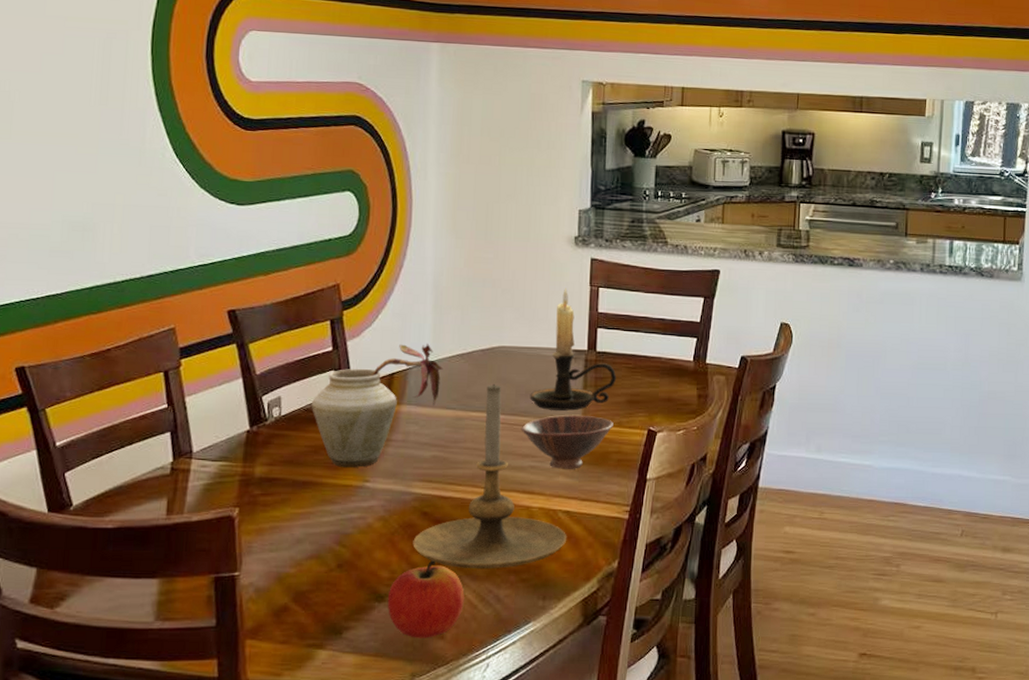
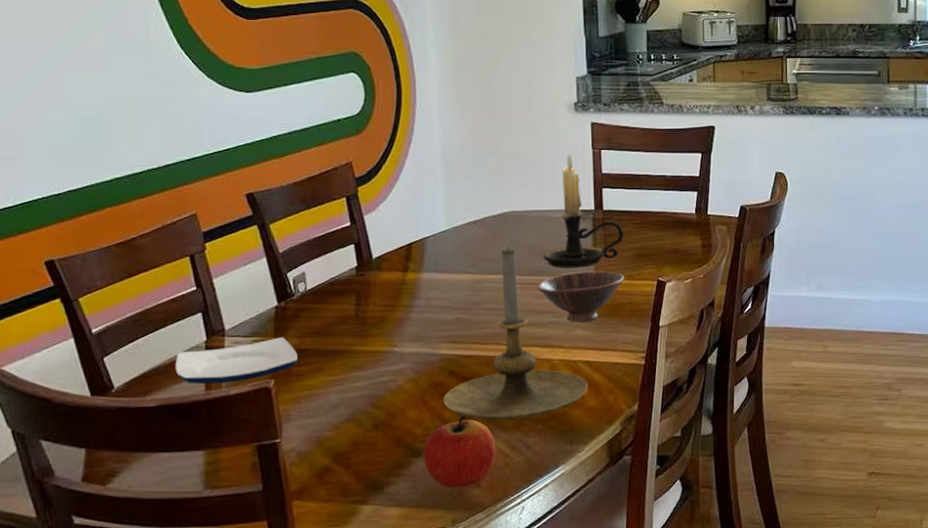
plate: none [137,463,265,508] -> present [175,337,298,384]
vase: present [312,343,443,467] -> none [335,212,459,335]

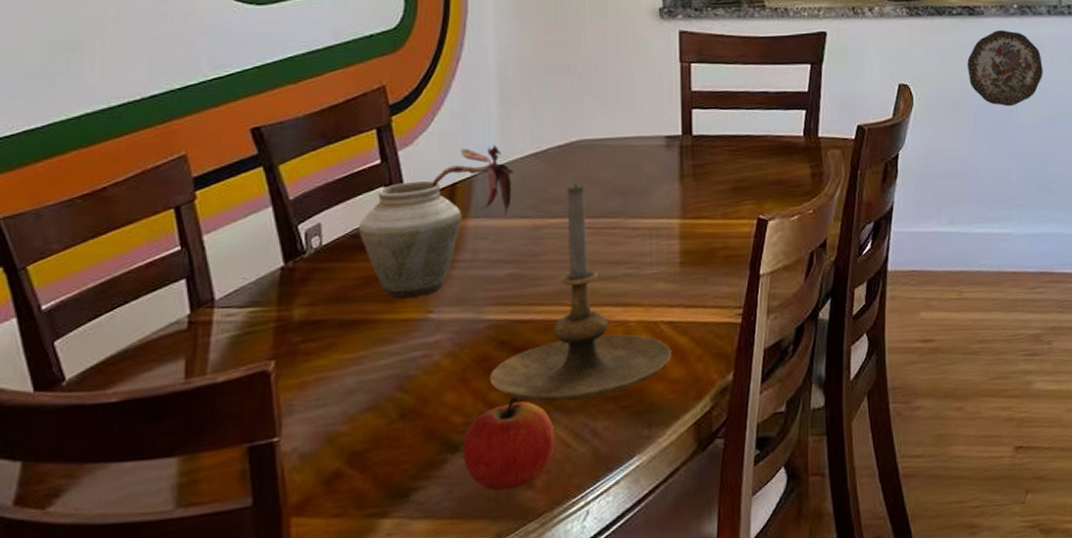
plate: present [175,337,298,384] -> none [147,306,306,371]
vase: none [335,212,459,335] -> present [359,144,515,299]
bowl: present [537,271,624,322] -> none [610,209,718,274]
candle holder: present [543,152,624,268] -> none [618,66,718,208]
decorative plate: none [834,128,899,194] -> present [967,30,1043,107]

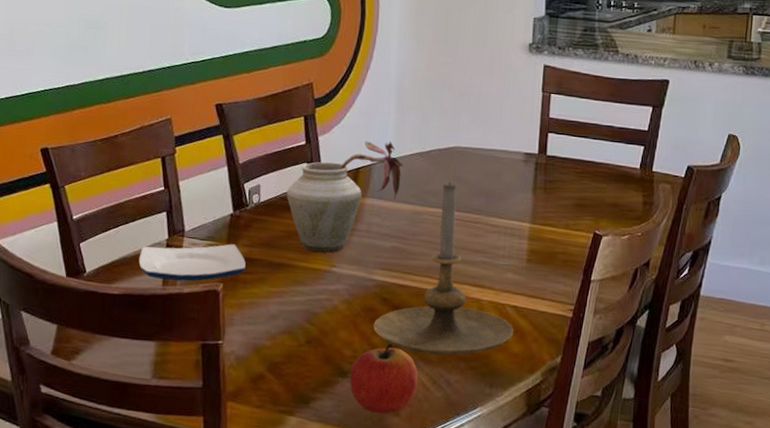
plate: none [147,306,306,371] -> present [138,244,246,281]

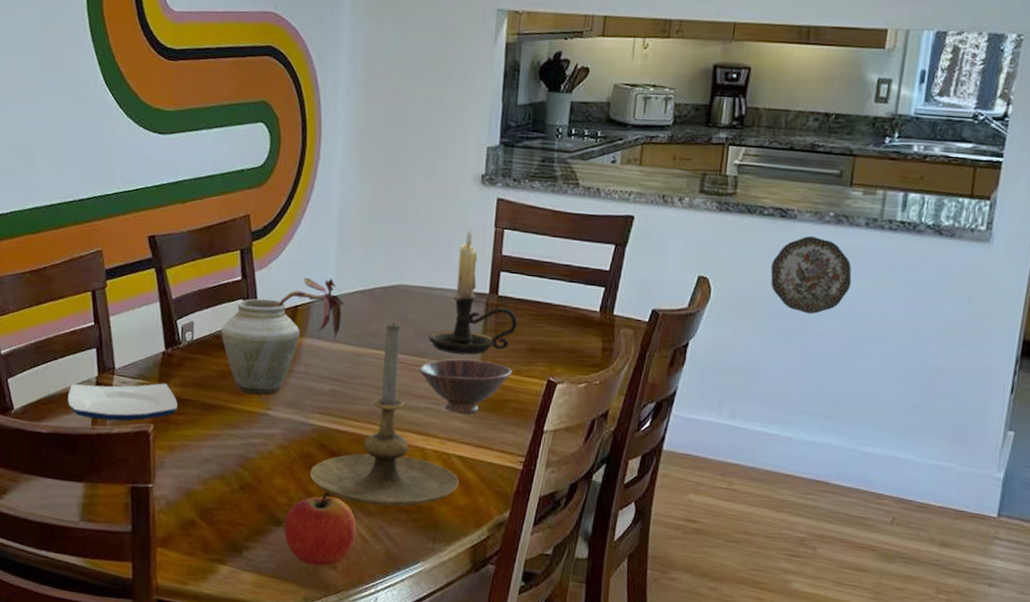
bowl: none [473,215,561,267] -> present [418,358,512,415]
candle holder: none [482,93,565,211] -> present [428,228,518,355]

